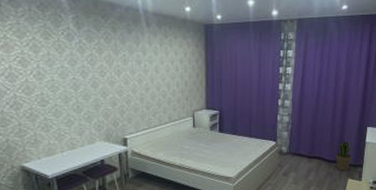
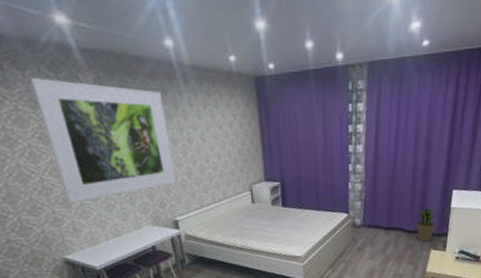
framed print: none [22,14,131,118] -> present [31,78,177,204]

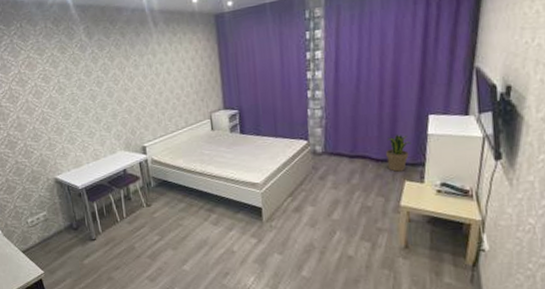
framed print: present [31,78,177,204] -> none [40,31,146,132]

